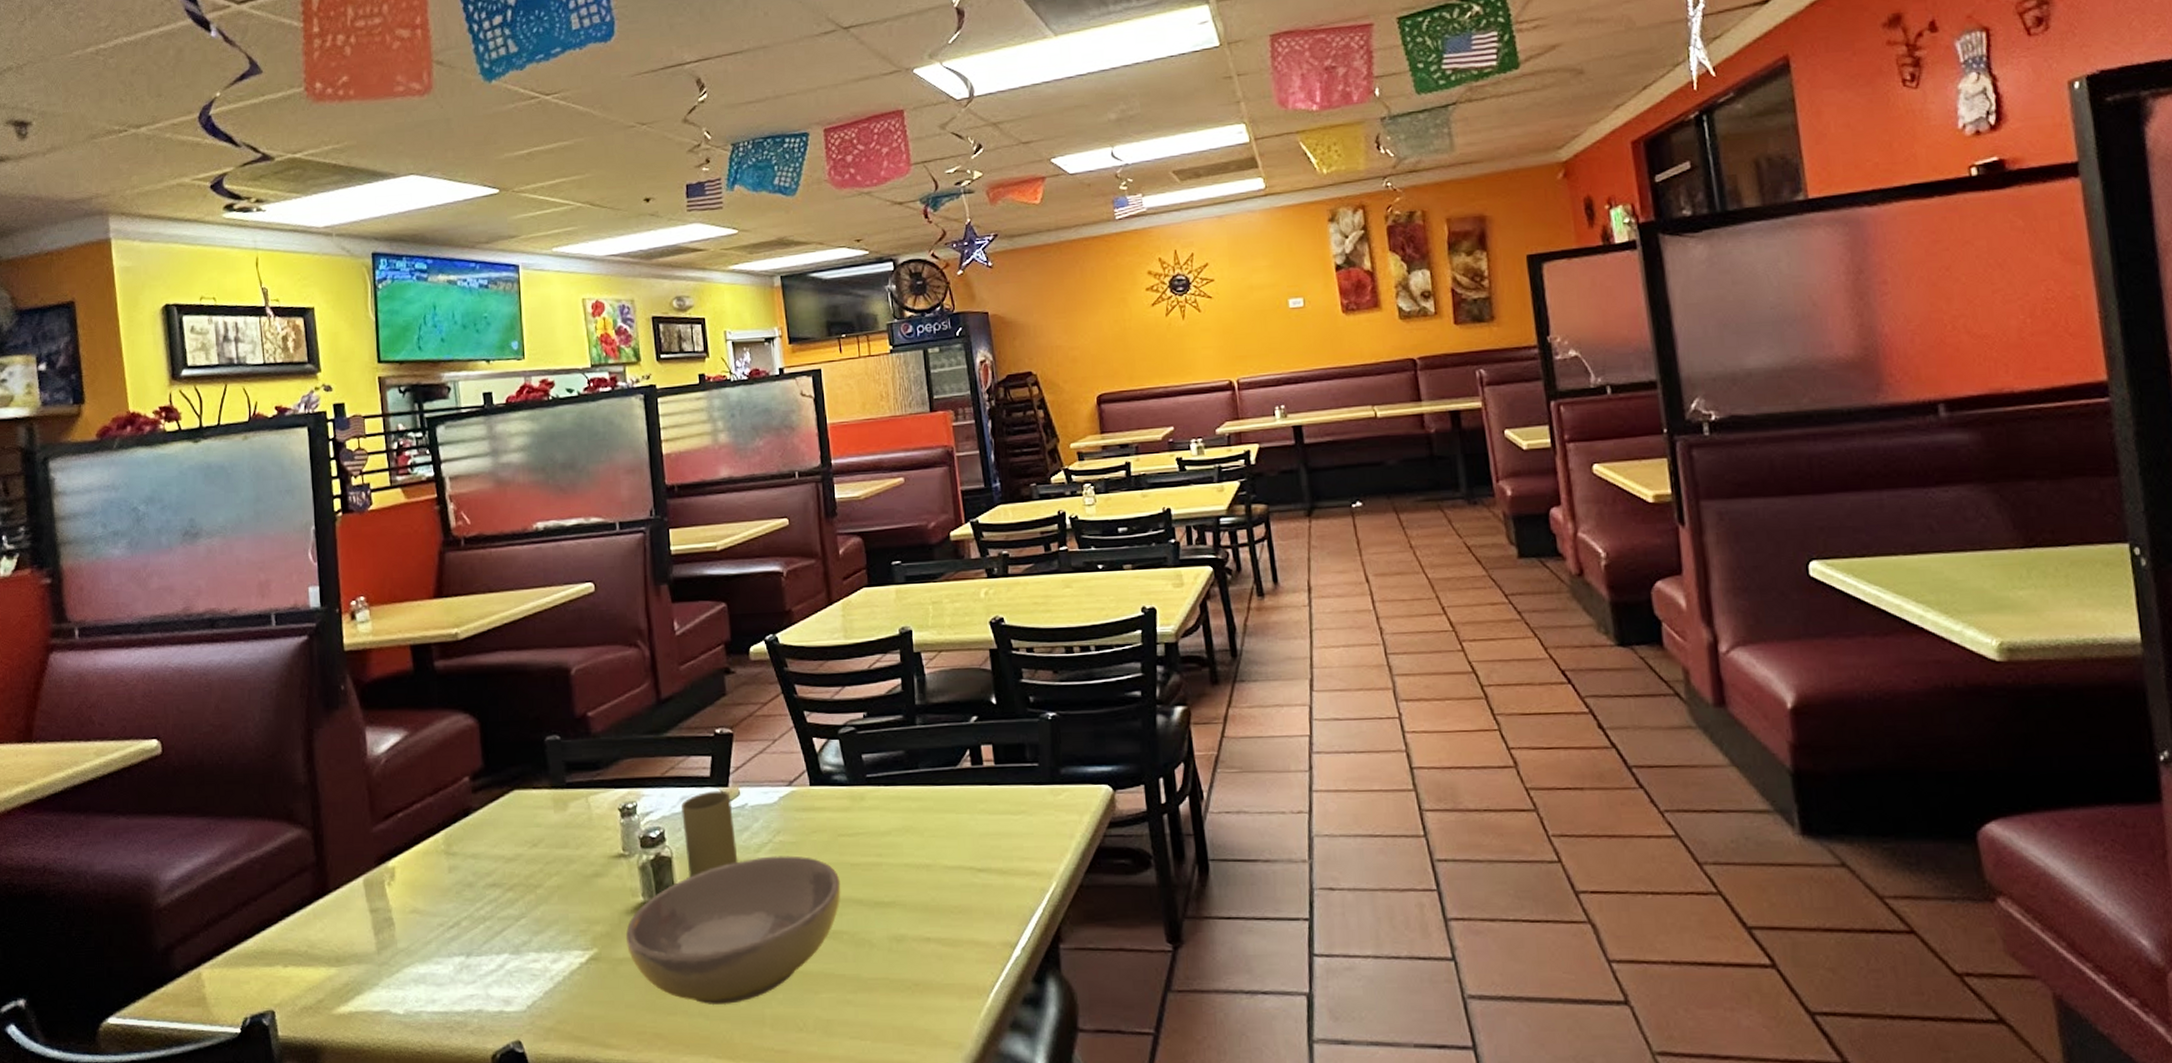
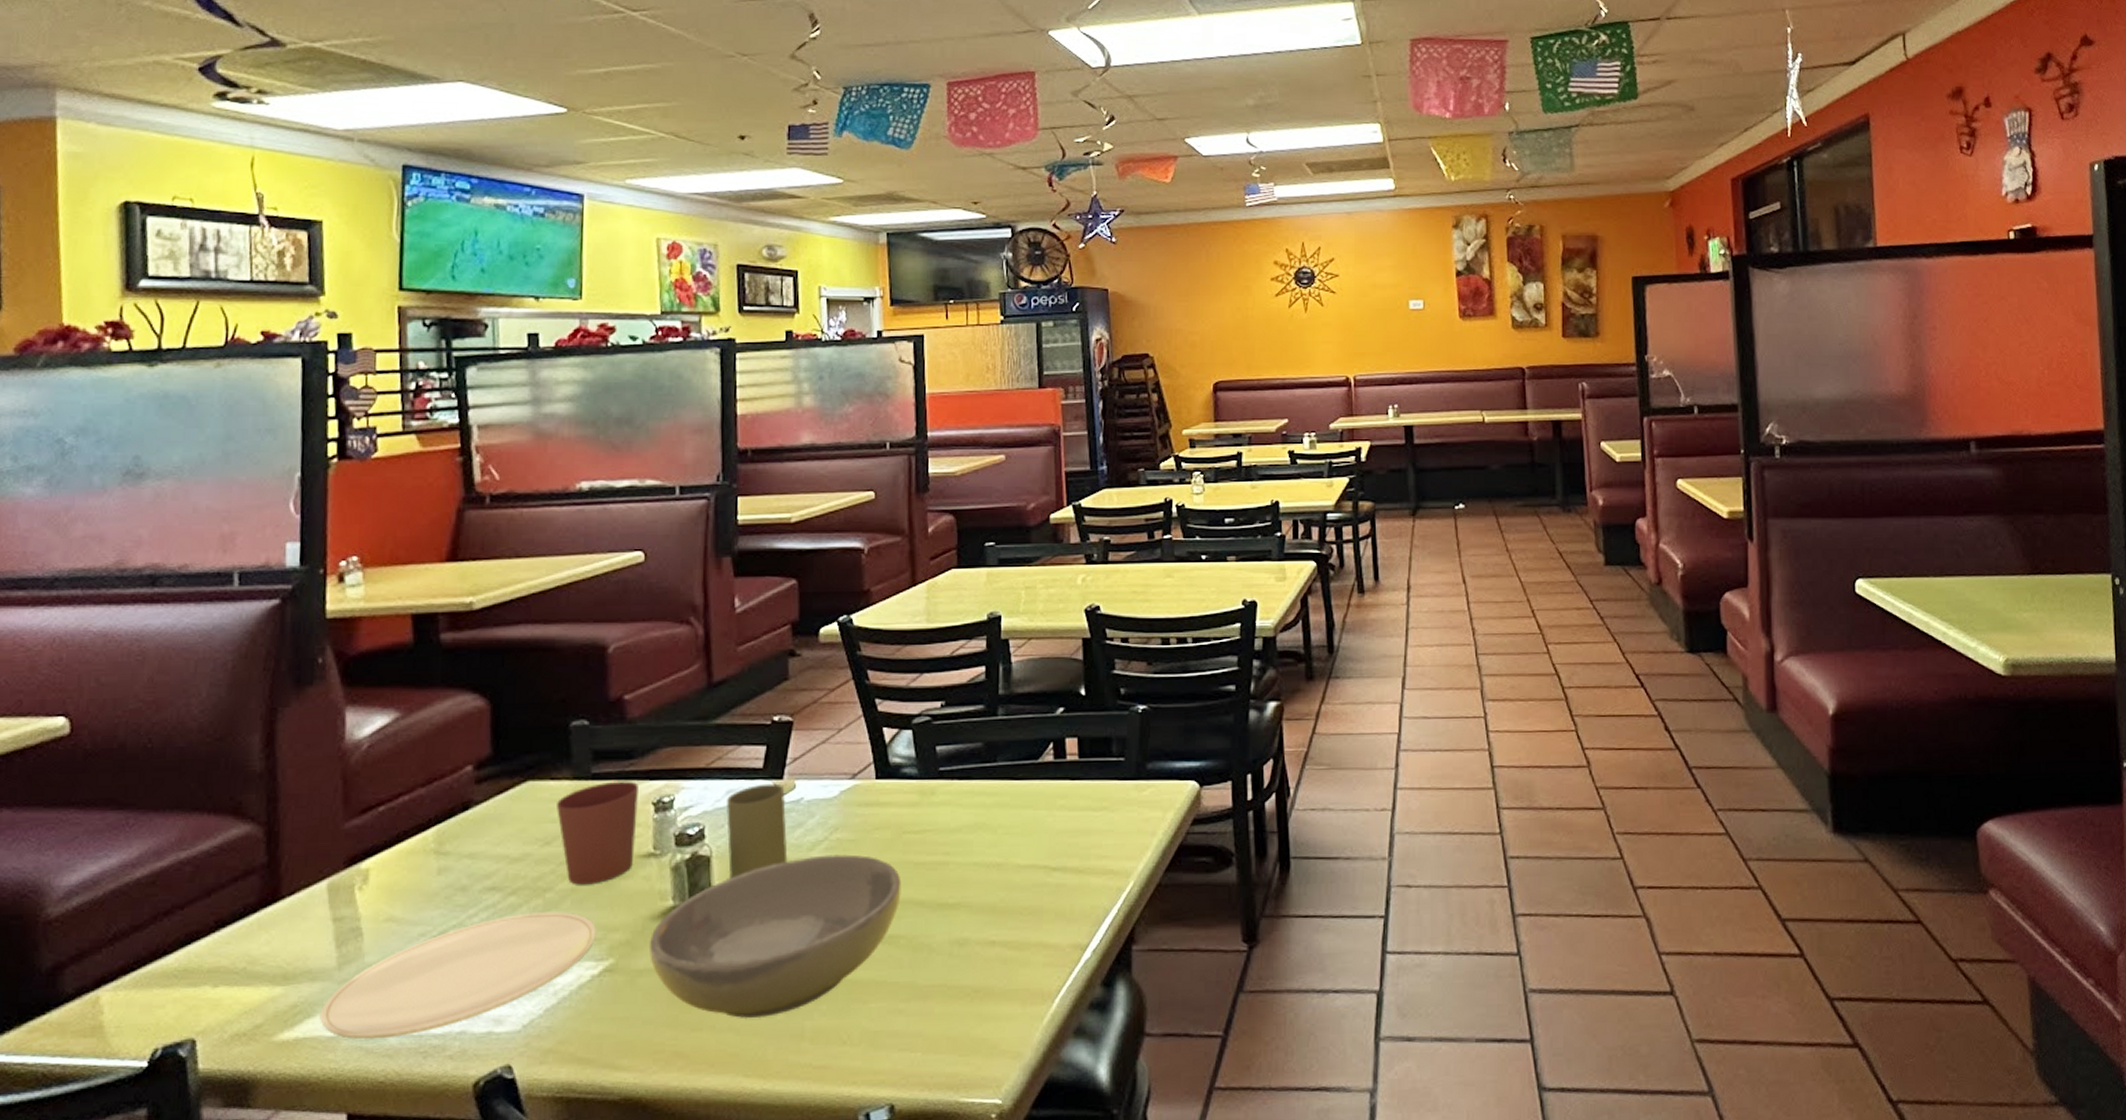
plate: none [366,906,581,1015] -> present [320,911,596,1040]
dixie cup: none [540,789,607,883] -> present [557,781,638,885]

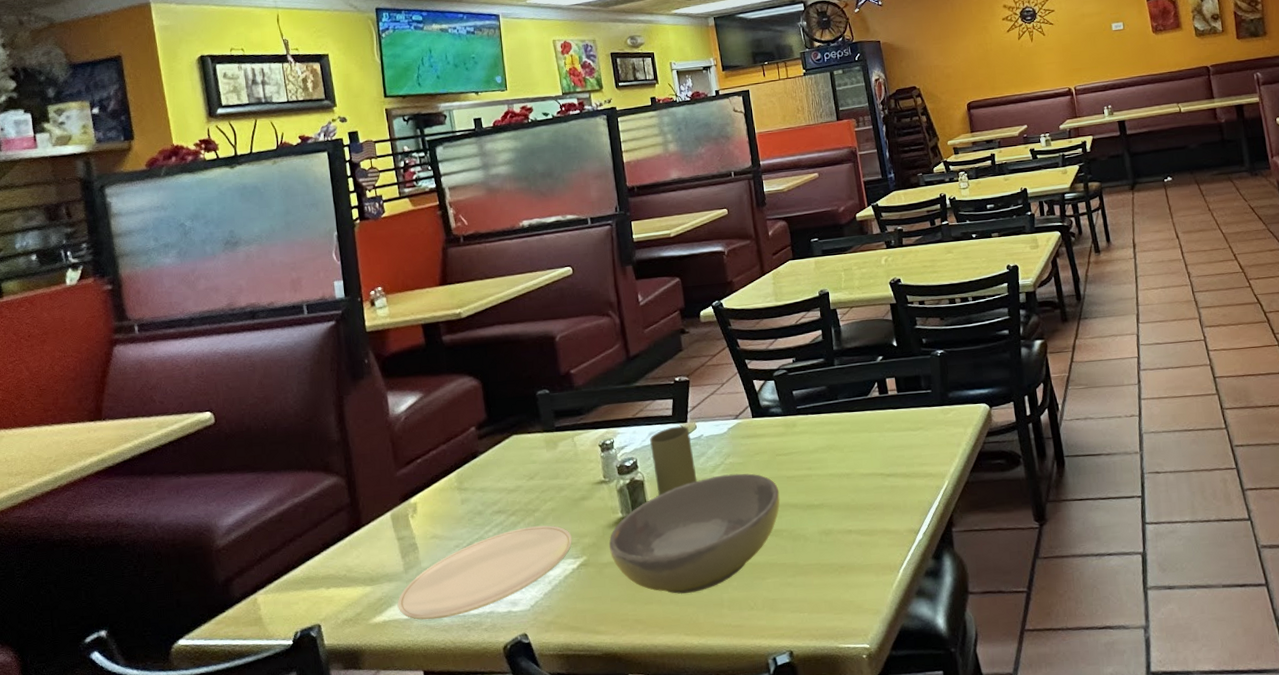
dixie cup: present [557,781,638,885] -> none [534,430,591,506]

